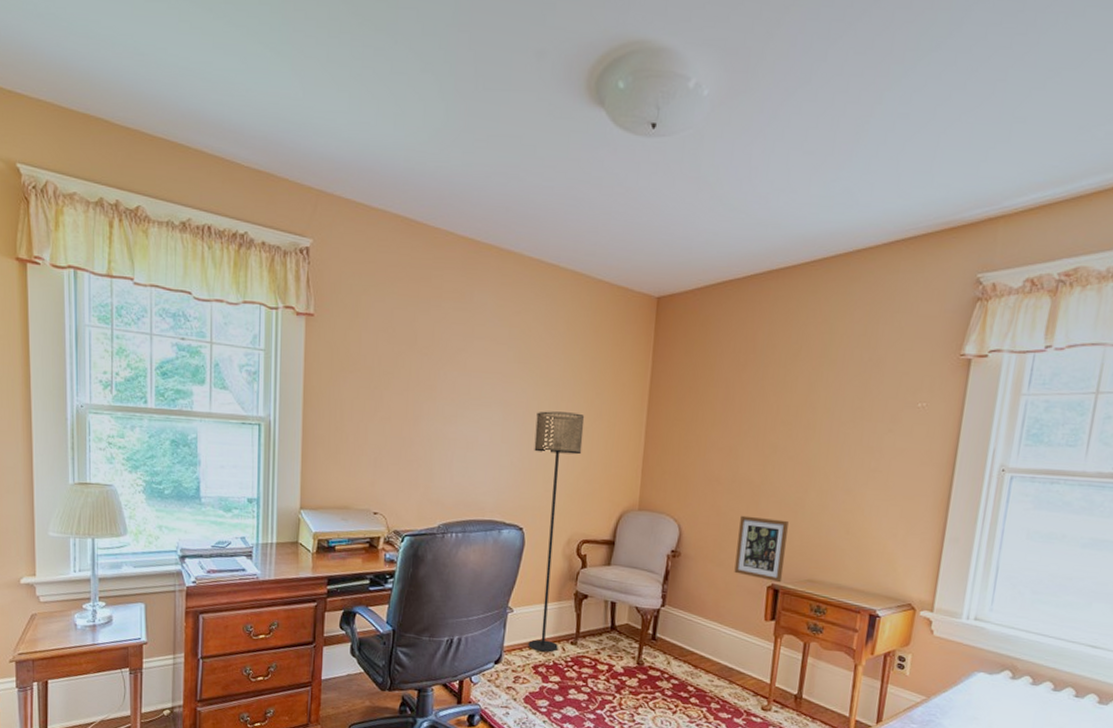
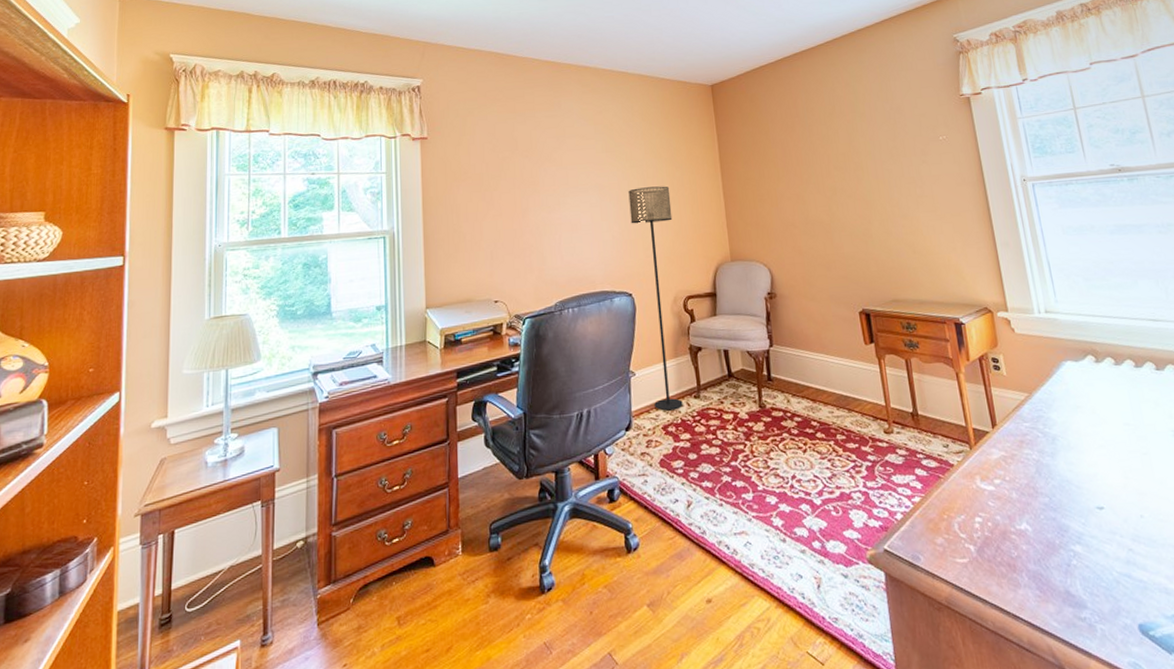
picture frame: present [734,515,789,583] -> none [820,250,871,307]

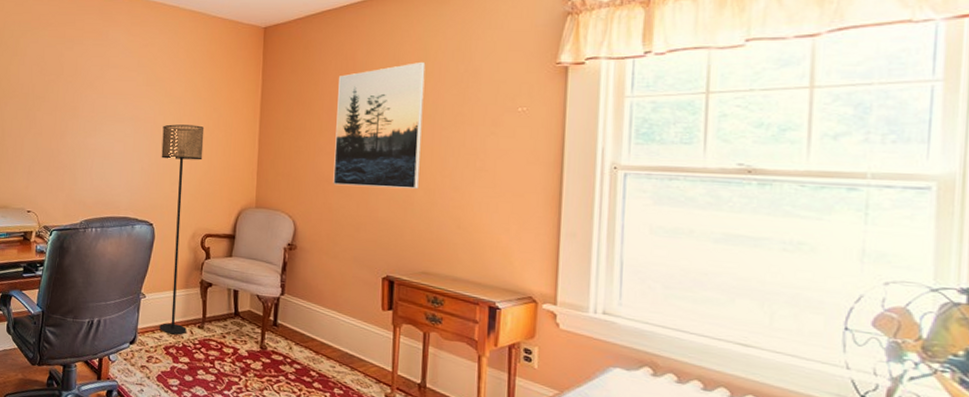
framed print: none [786,104,873,228] -> present [333,61,426,189]

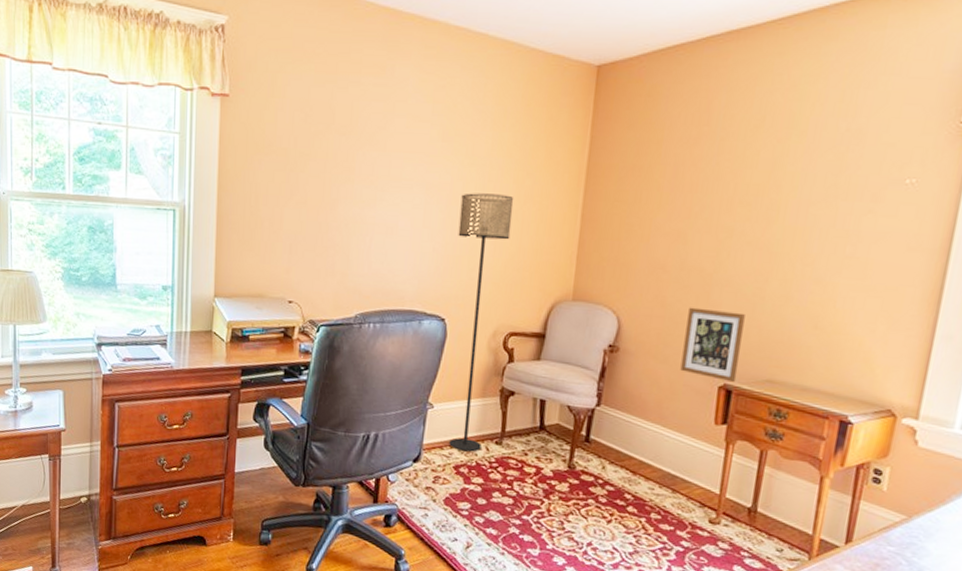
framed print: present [333,61,426,189] -> none [669,116,799,279]
picture frame: none [349,212,399,275] -> present [680,307,745,383]

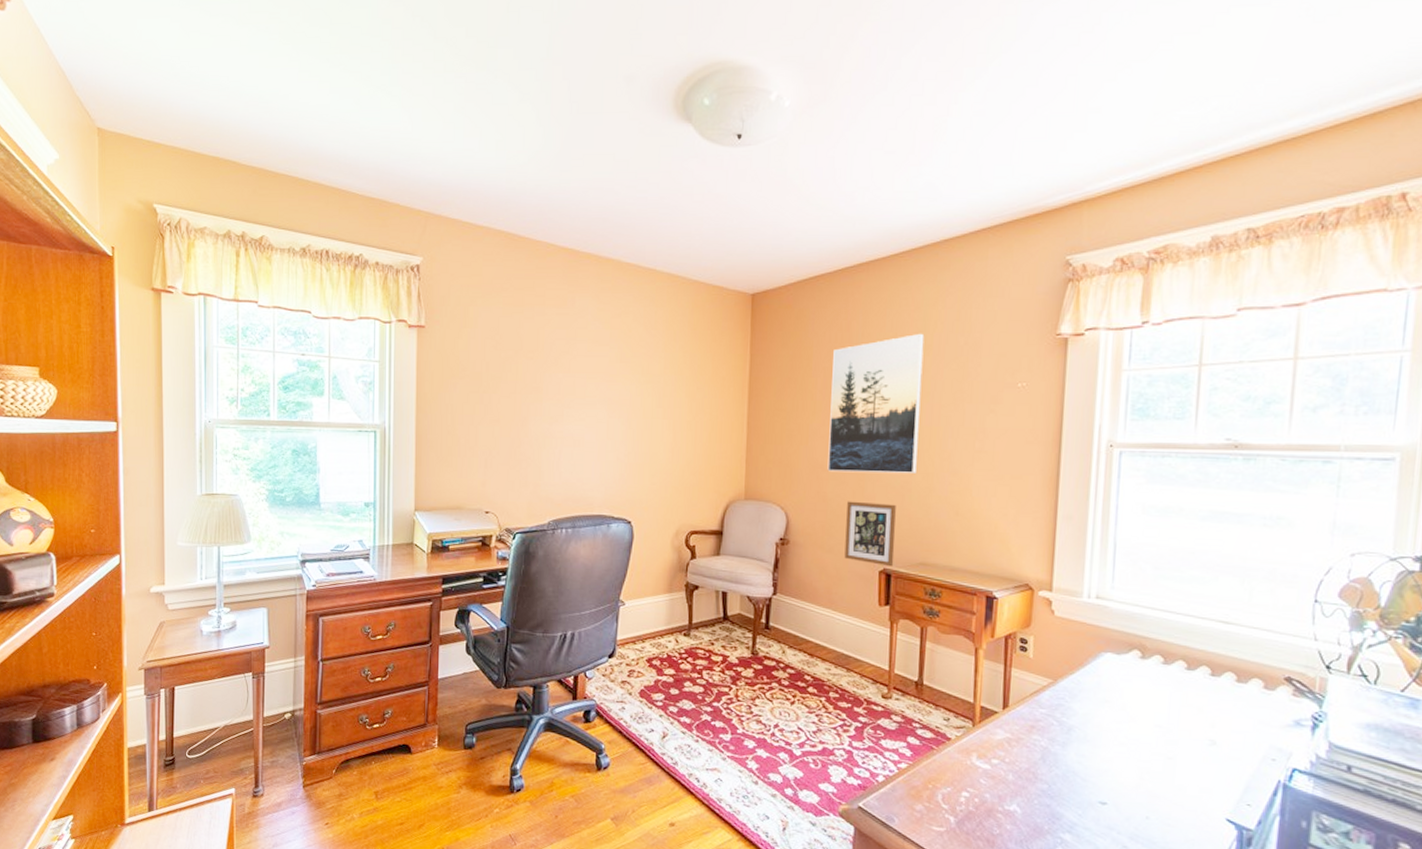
floor lamp: present [449,193,514,452] -> none [639,407,687,645]
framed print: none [669,116,799,279] -> present [827,333,925,473]

